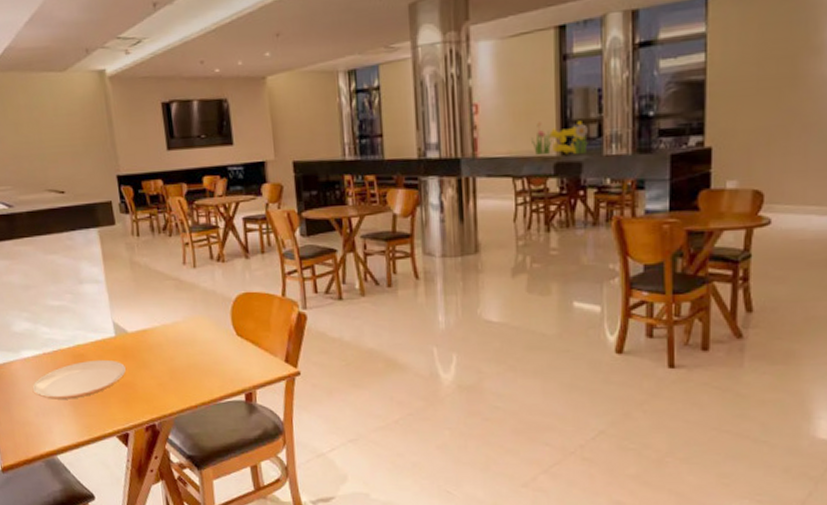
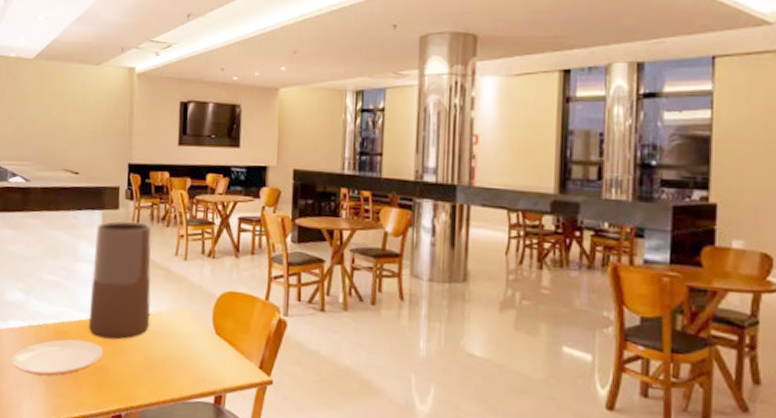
vase: none [95,235,169,355] -> present [88,221,152,339]
flower arrangement: present [532,121,590,156] -> none [529,159,589,196]

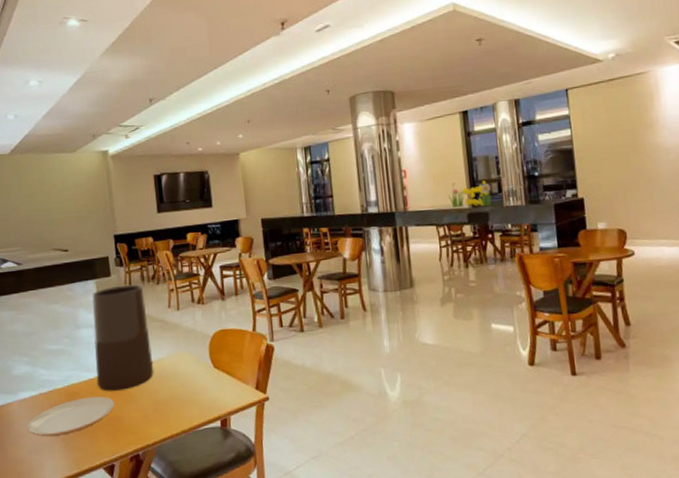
flower arrangement: none [529,159,589,196] -> present [449,181,493,209]

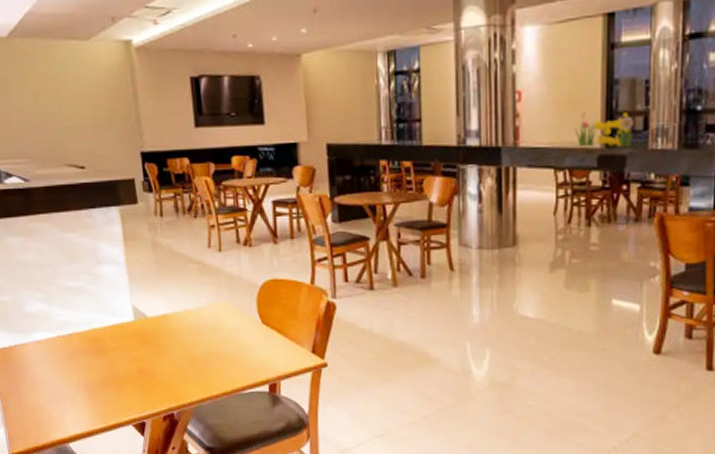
plate: present [27,396,114,437] -> none [44,344,144,385]
vase: present [91,284,154,391] -> none [115,215,191,340]

